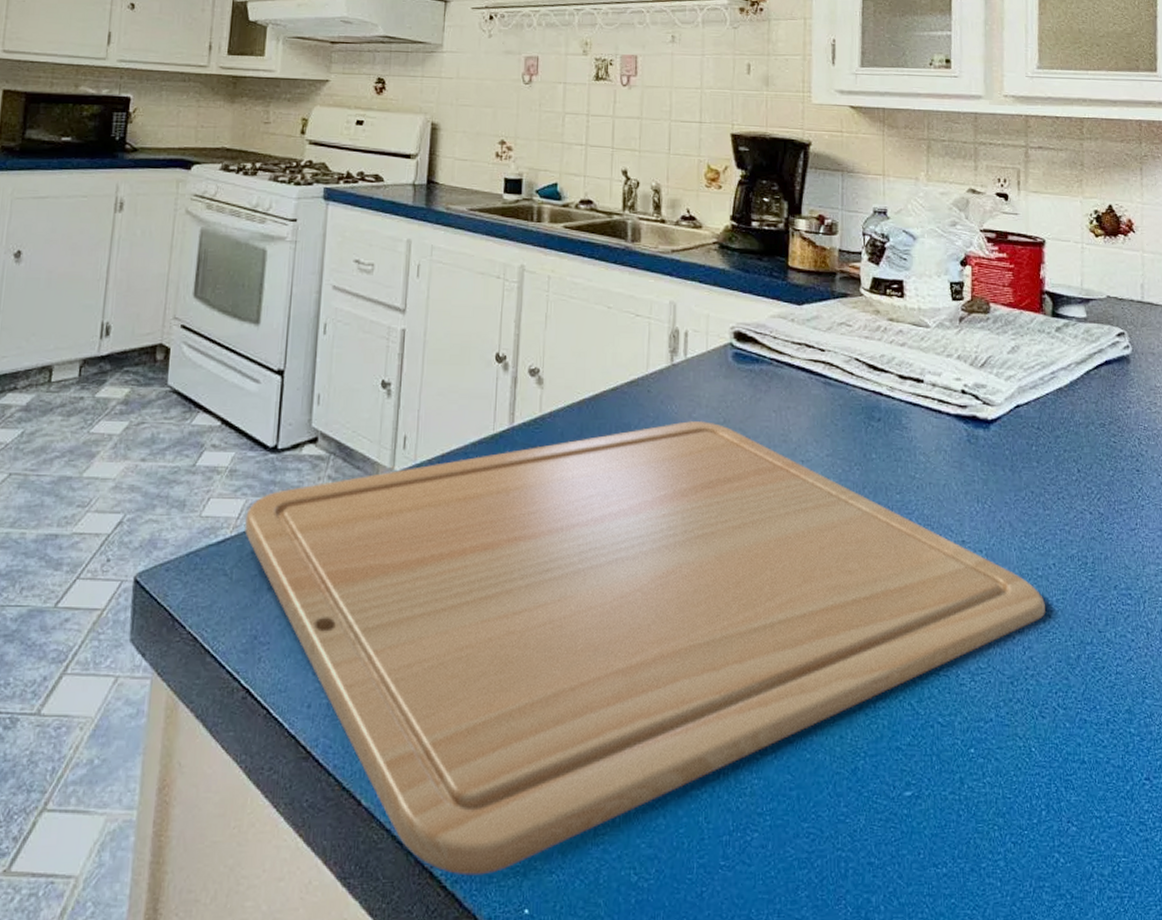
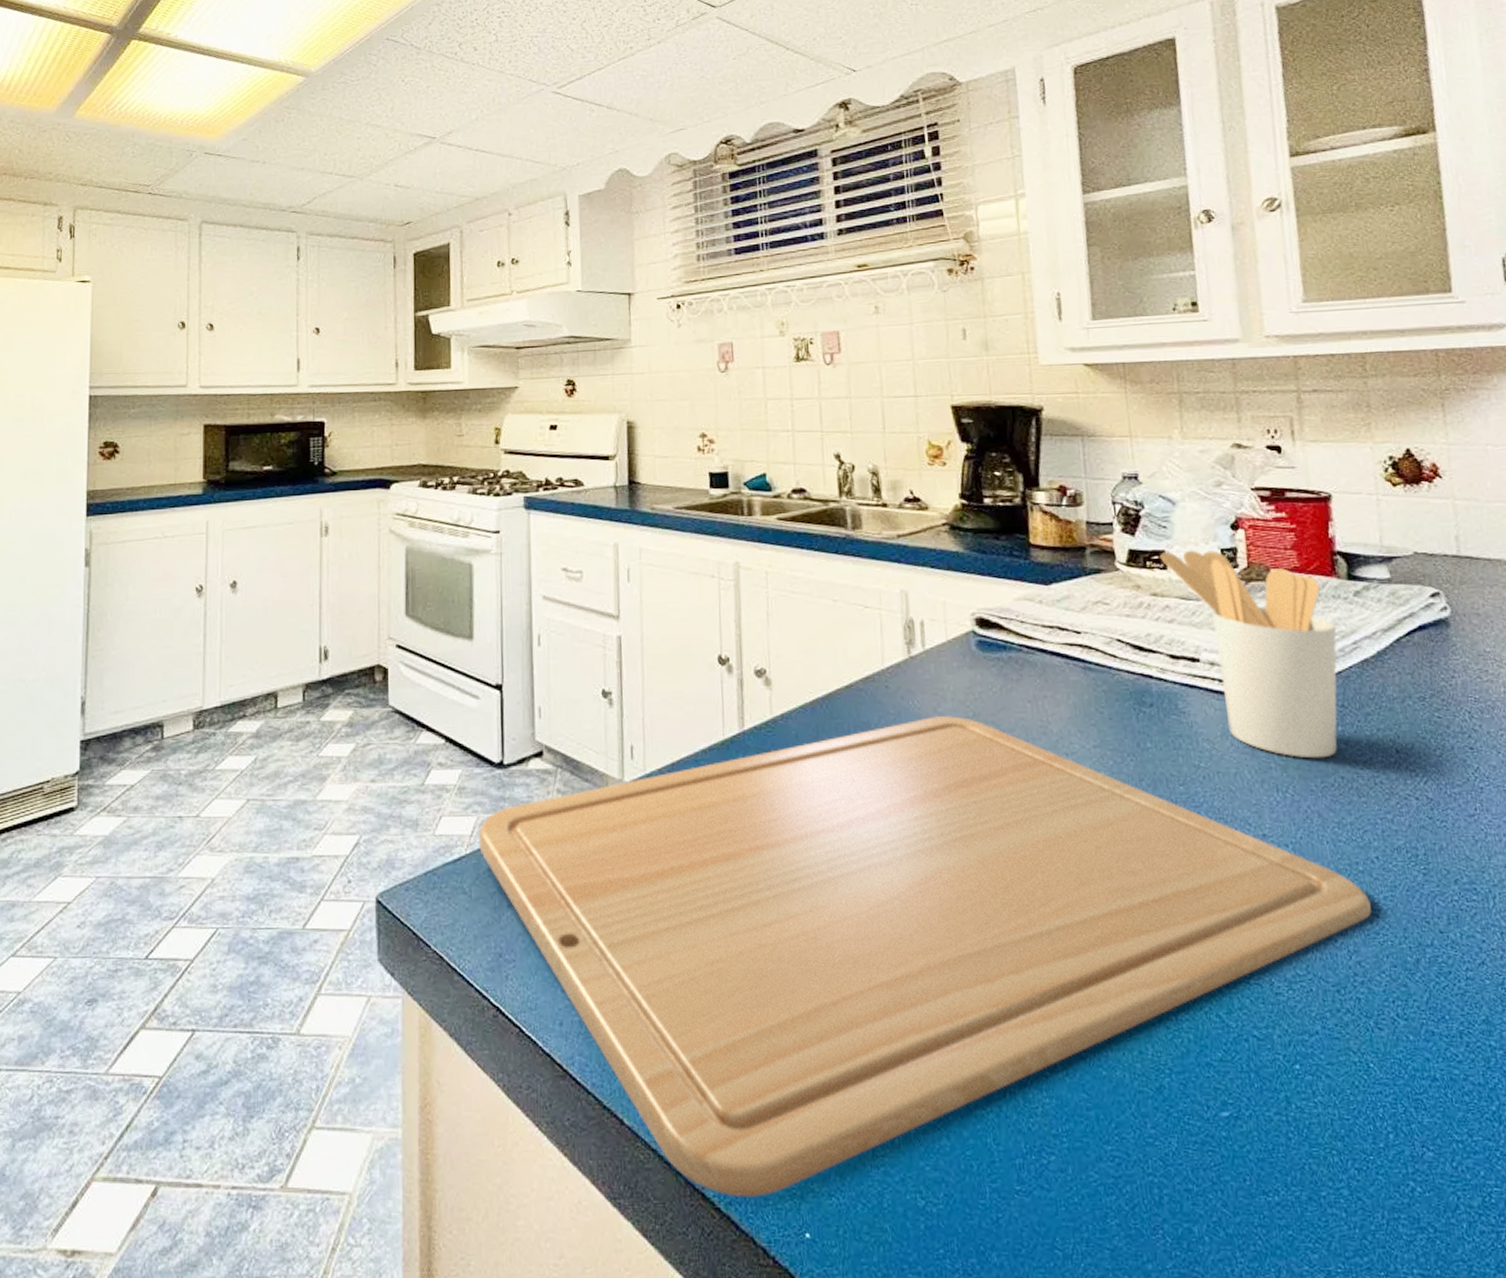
utensil holder: none [899,281,1039,474] -> present [1160,550,1338,759]

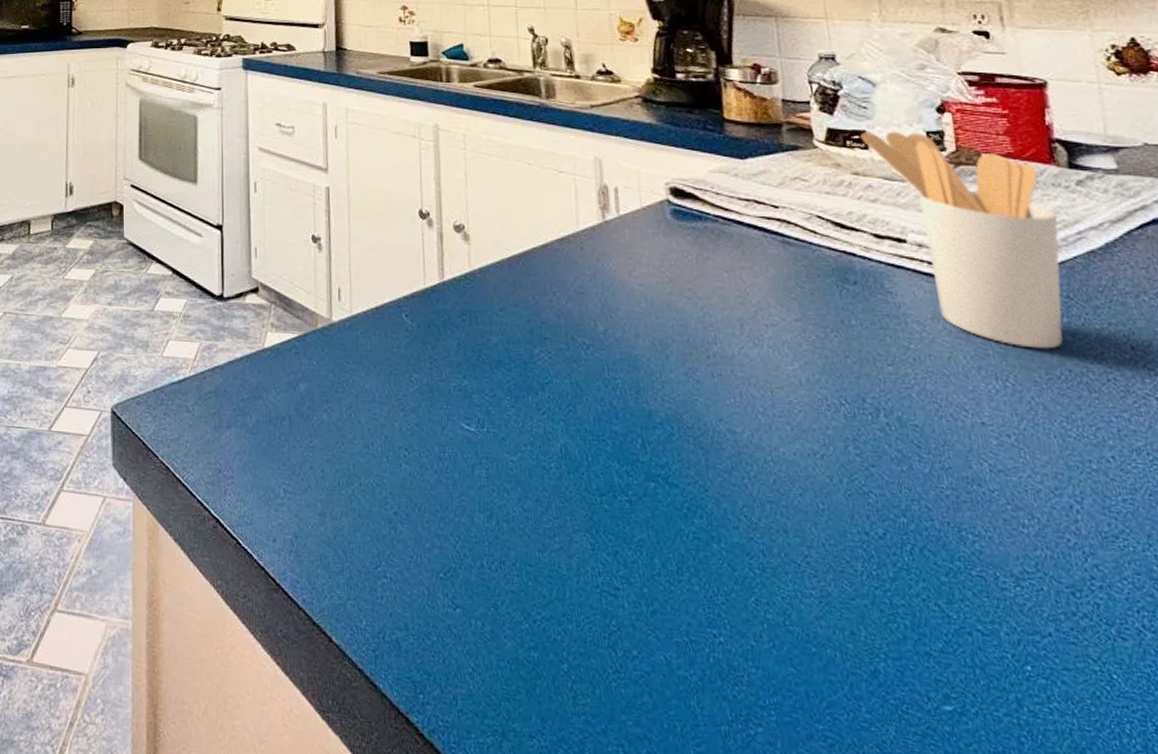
chopping board: present [479,715,1372,1198] -> none [201,279,1109,729]

